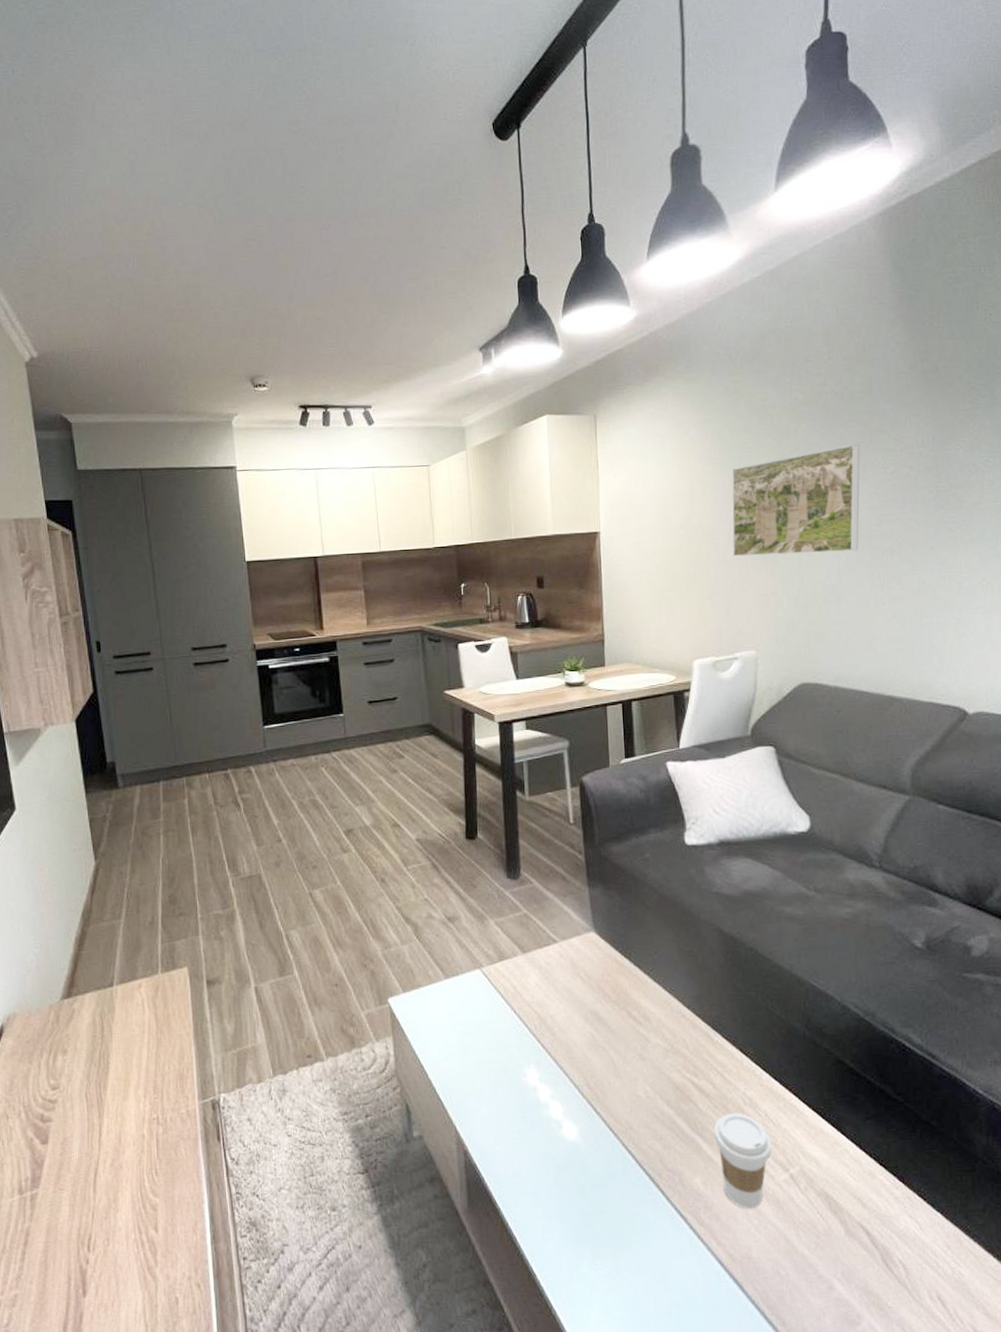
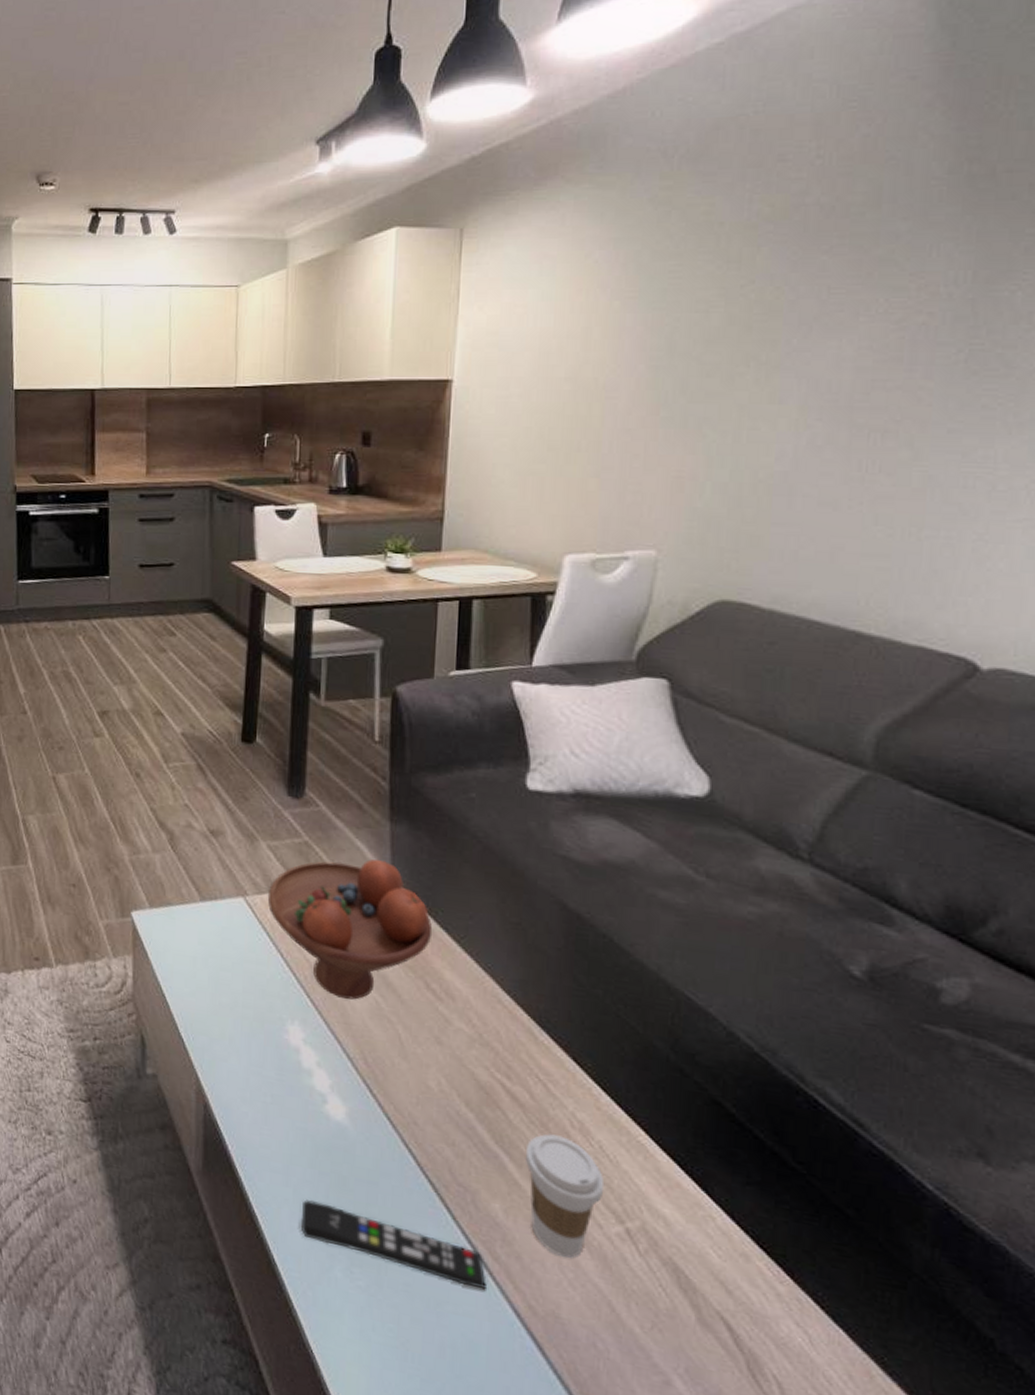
fruit bowl: none [499,918,629,1038] -> present [267,859,433,1000]
remote control: none [551,1212,697,1252] -> present [300,1200,487,1289]
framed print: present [732,444,860,557] -> none [637,279,852,429]

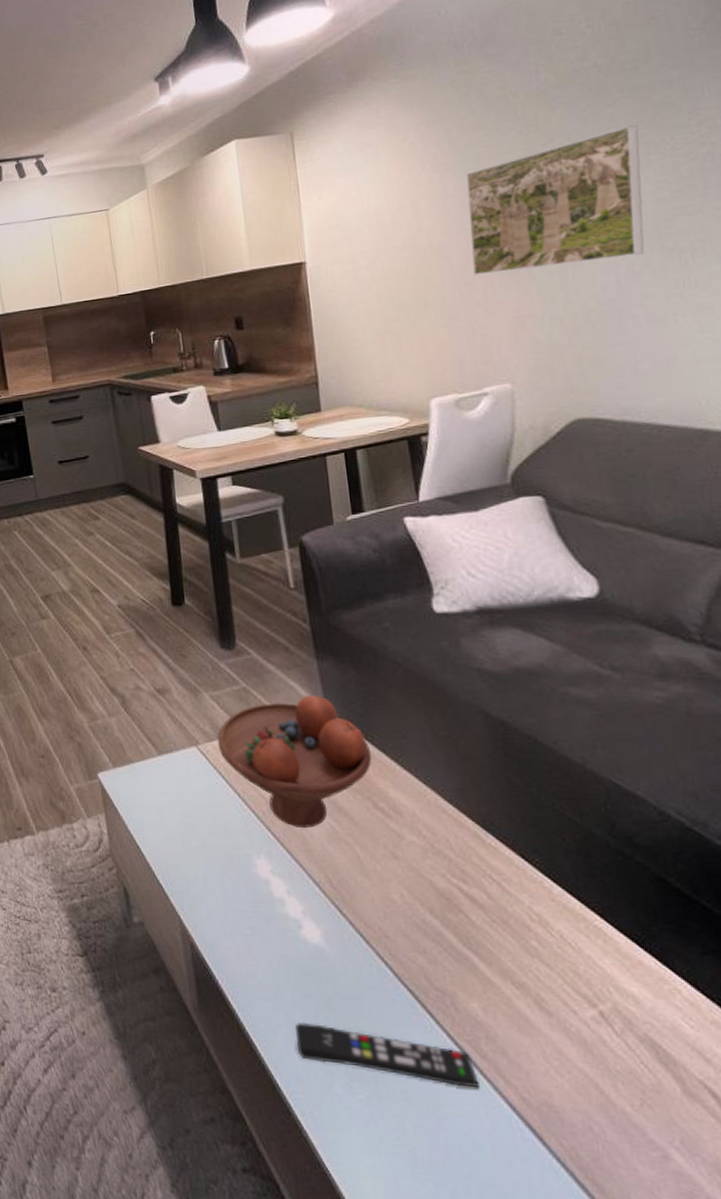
coffee cup: present [525,1134,605,1258] -> none [492,930,573,1047]
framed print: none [637,279,852,429] -> present [466,124,645,276]

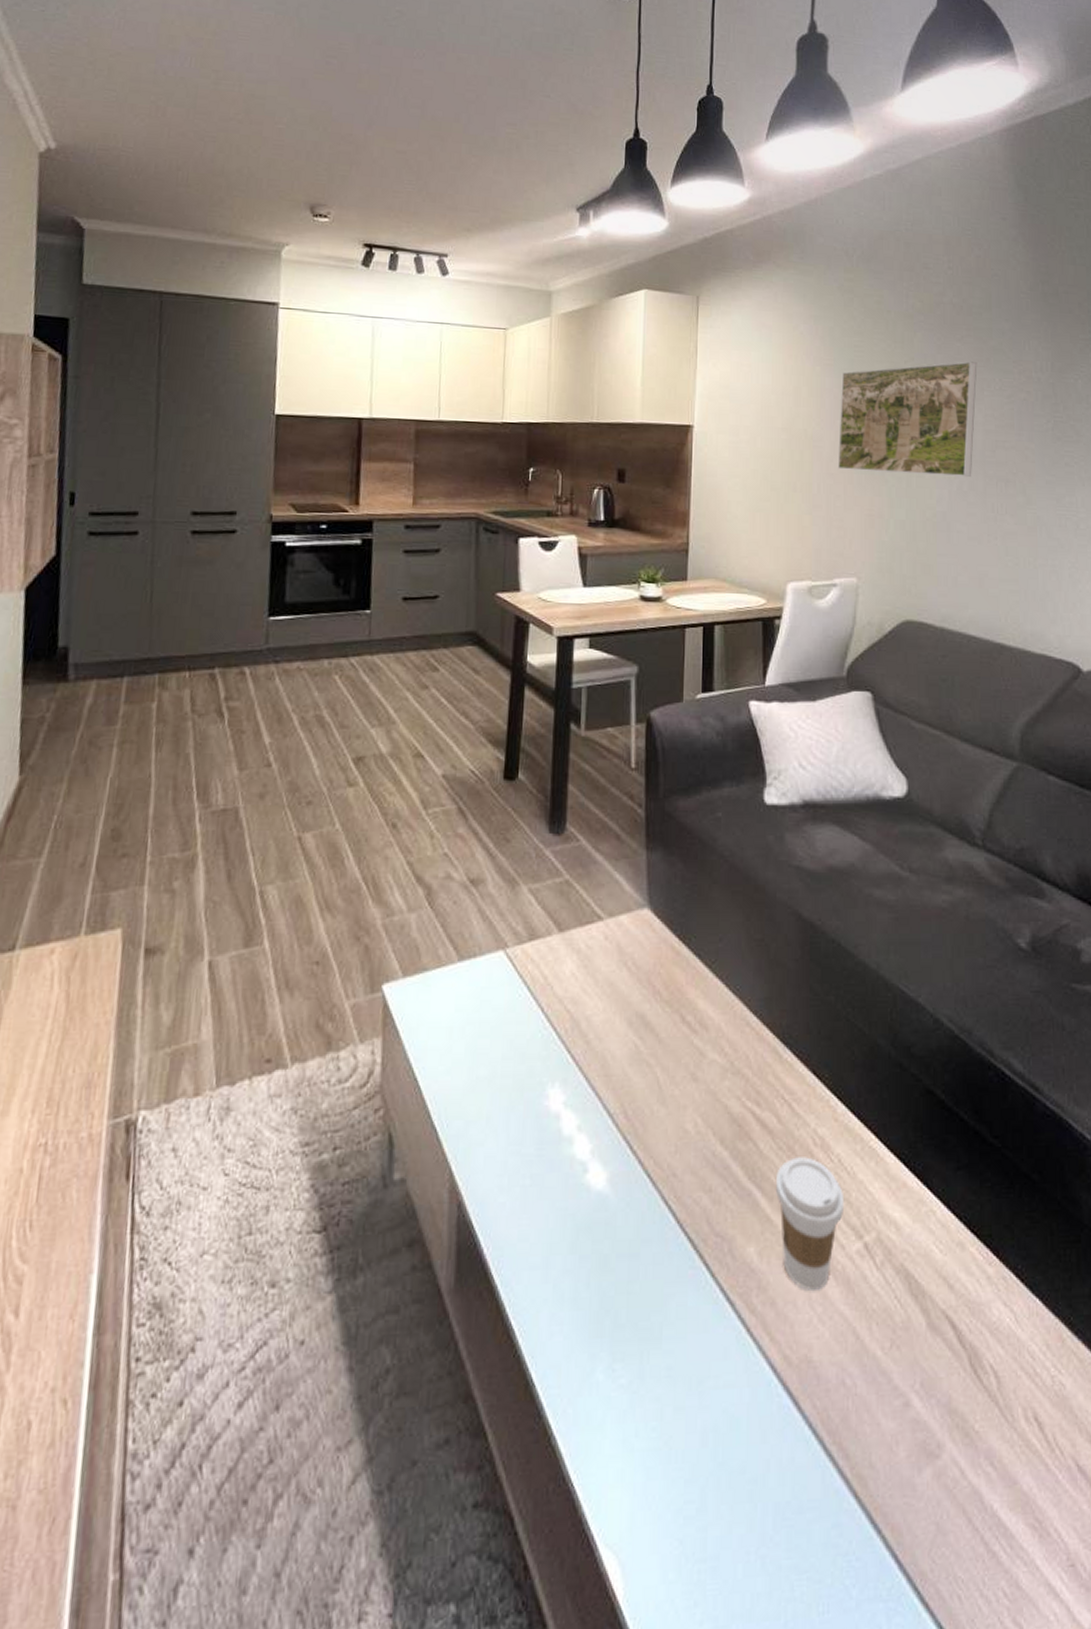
fruit bowl: present [217,695,372,828] -> none [528,890,687,1047]
remote control: present [295,1023,479,1087] -> none [560,1293,745,1352]
coffee cup: none [492,930,573,1047] -> present [775,1157,845,1290]

